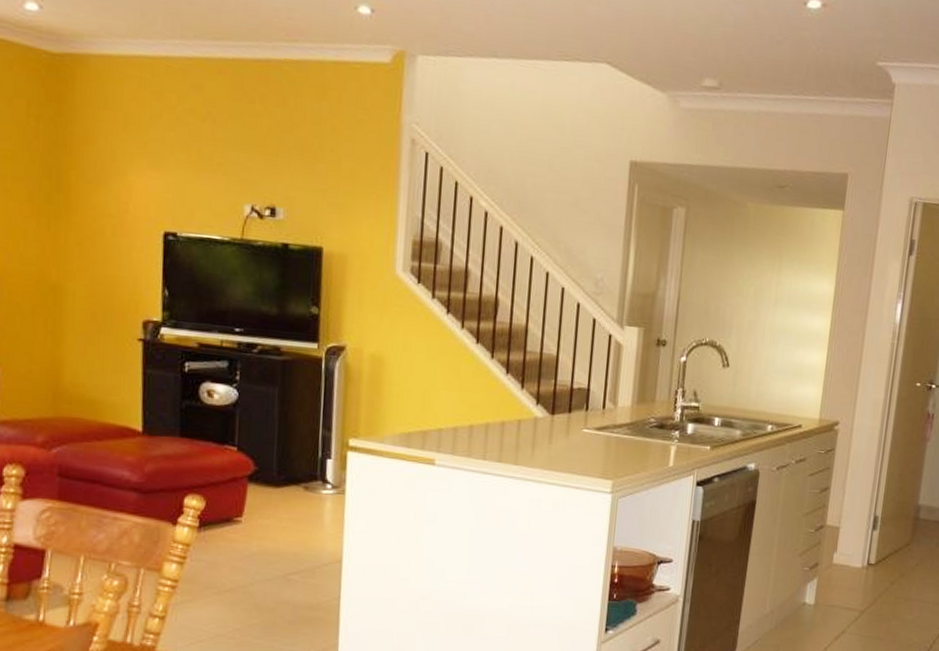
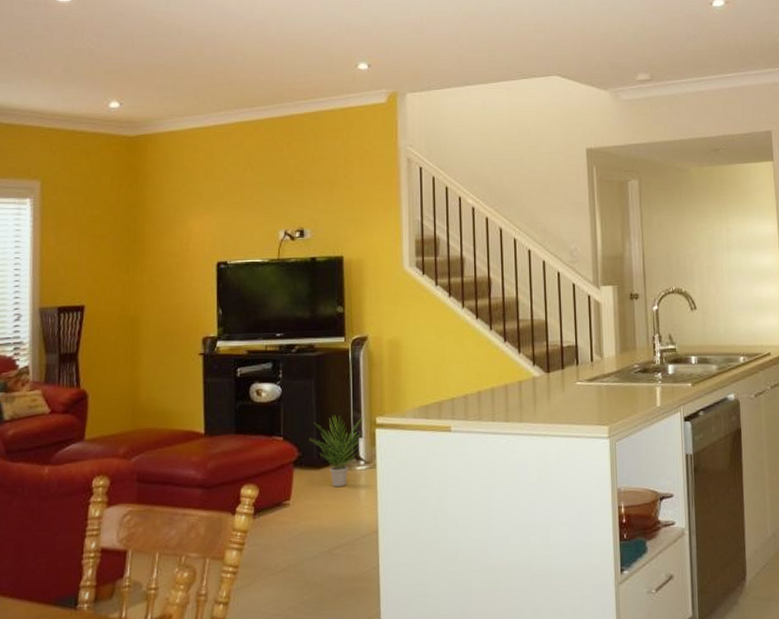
potted plant: none [268,430,335,510] -> present [309,415,364,488]

